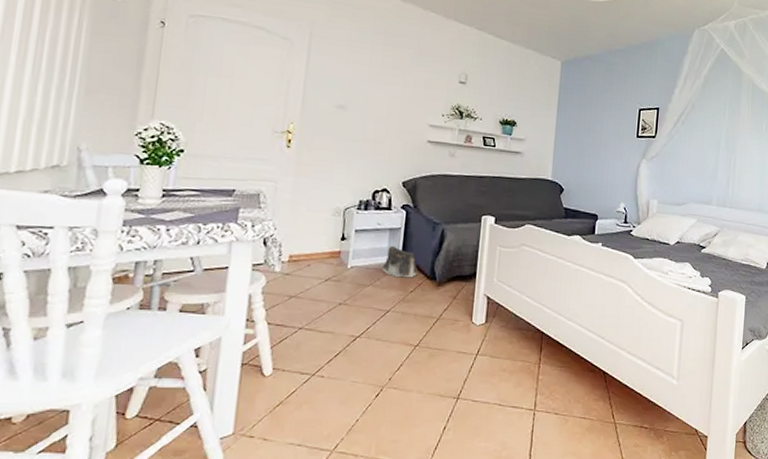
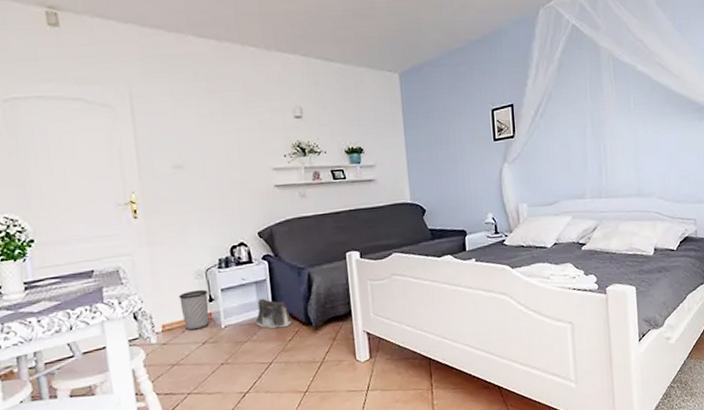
wastebasket: none [311,226,343,266] -> present [179,289,210,331]

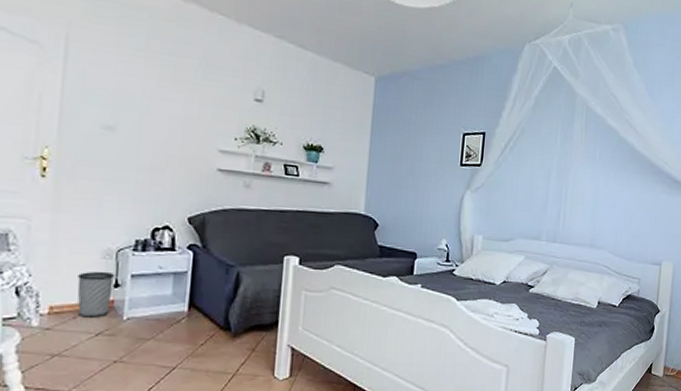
saddlebag: present [255,299,292,329] -> none [165,293,209,329]

